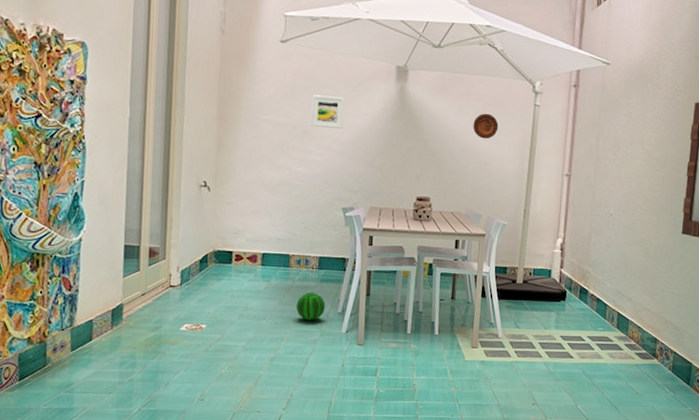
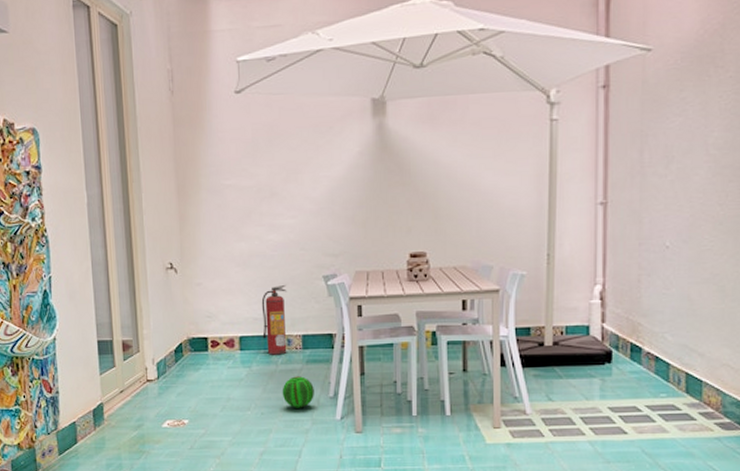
fire extinguisher: none [283,211,310,273] -> present [261,284,287,355]
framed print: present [310,95,345,129] -> none [277,146,315,185]
decorative plate: present [473,113,499,139] -> none [472,139,505,172]

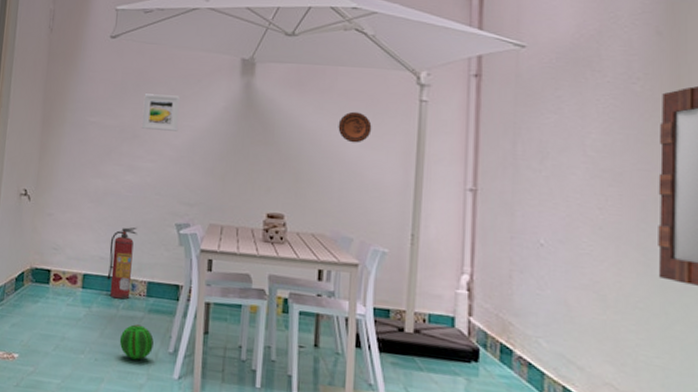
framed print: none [277,146,315,185] -> present [141,93,181,132]
decorative plate: none [472,139,505,172] -> present [338,111,372,143]

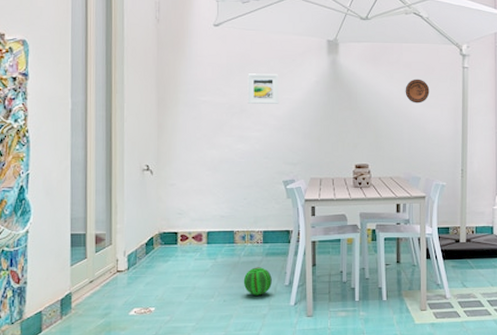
fire extinguisher: present [106,226,138,300] -> none [228,187,251,248]

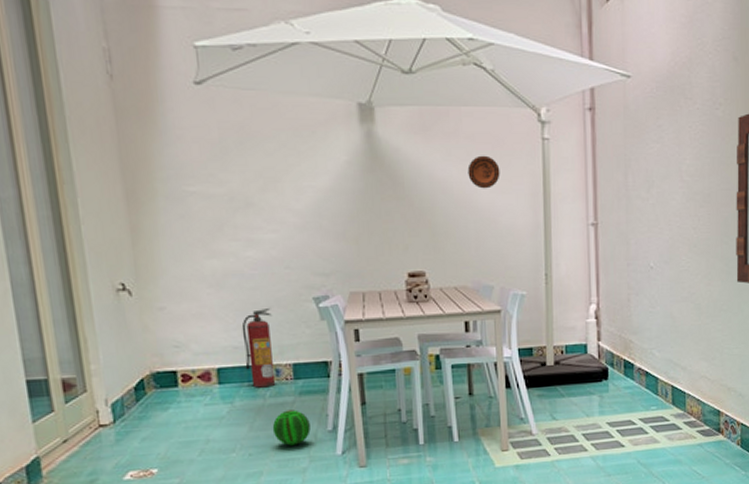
fire extinguisher: none [228,187,251,248] -> present [241,307,276,388]
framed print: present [247,73,279,104] -> none [250,152,299,194]

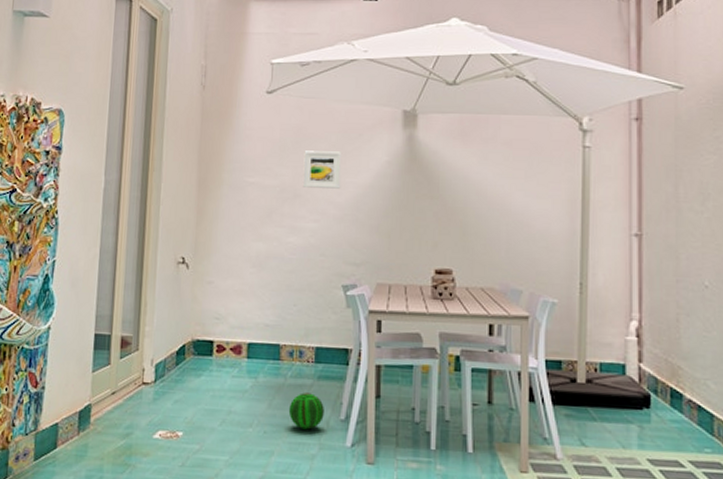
fire extinguisher: present [241,307,276,388] -> none [273,290,303,368]
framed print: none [250,152,299,194] -> present [302,150,342,189]
decorative plate: present [467,155,500,189] -> none [503,160,537,193]

